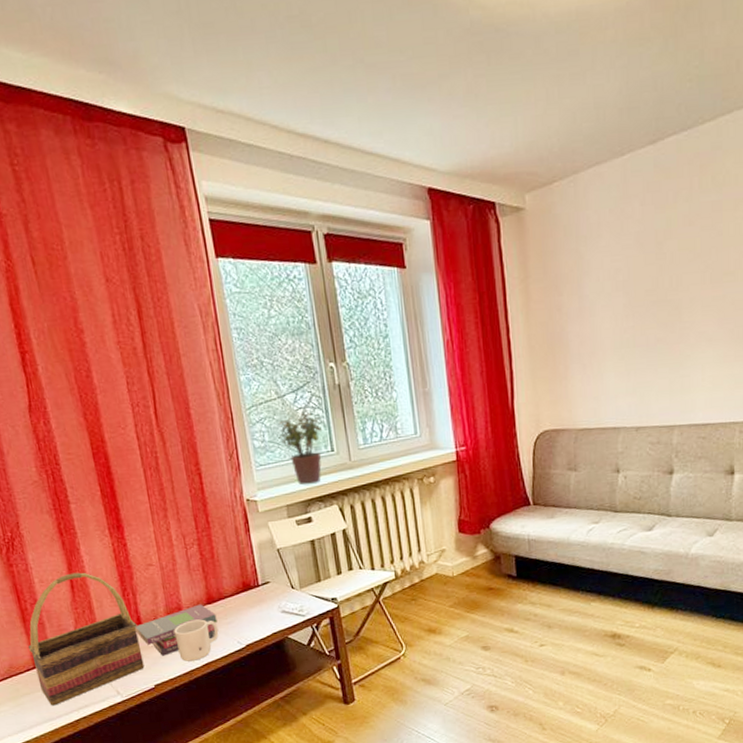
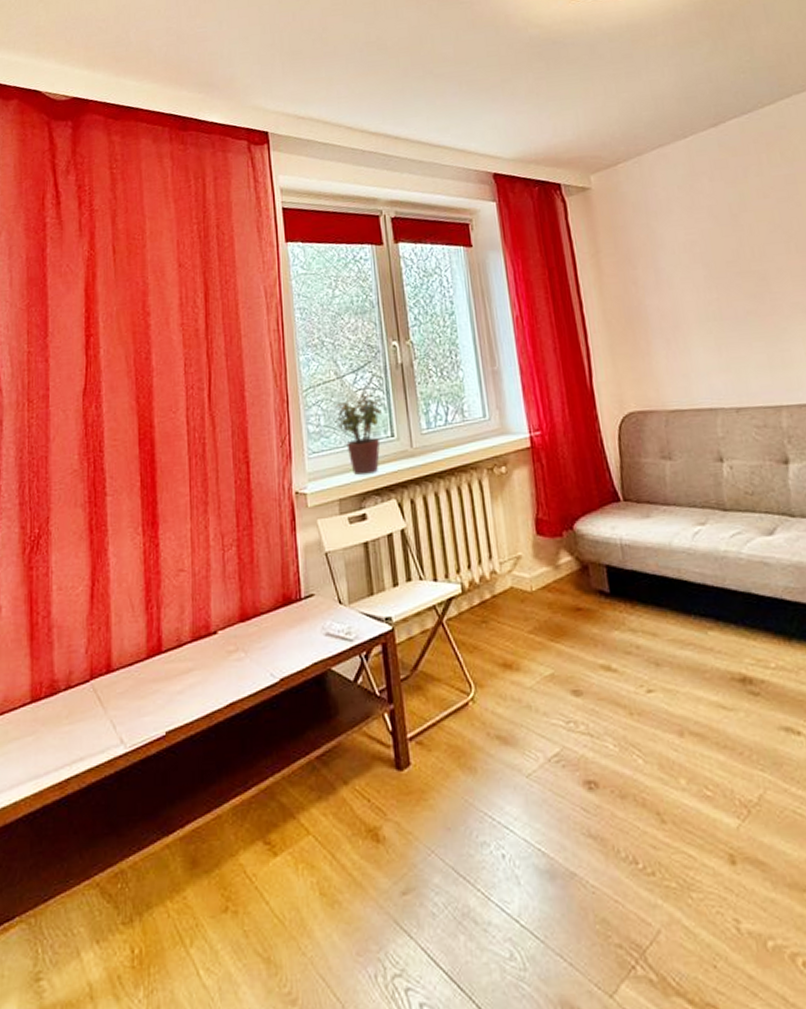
basket: present [27,572,145,706] -> none [29,578,157,757]
books: present [135,604,217,656] -> none [154,622,249,691]
mug: present [174,619,219,662] -> none [198,642,250,700]

